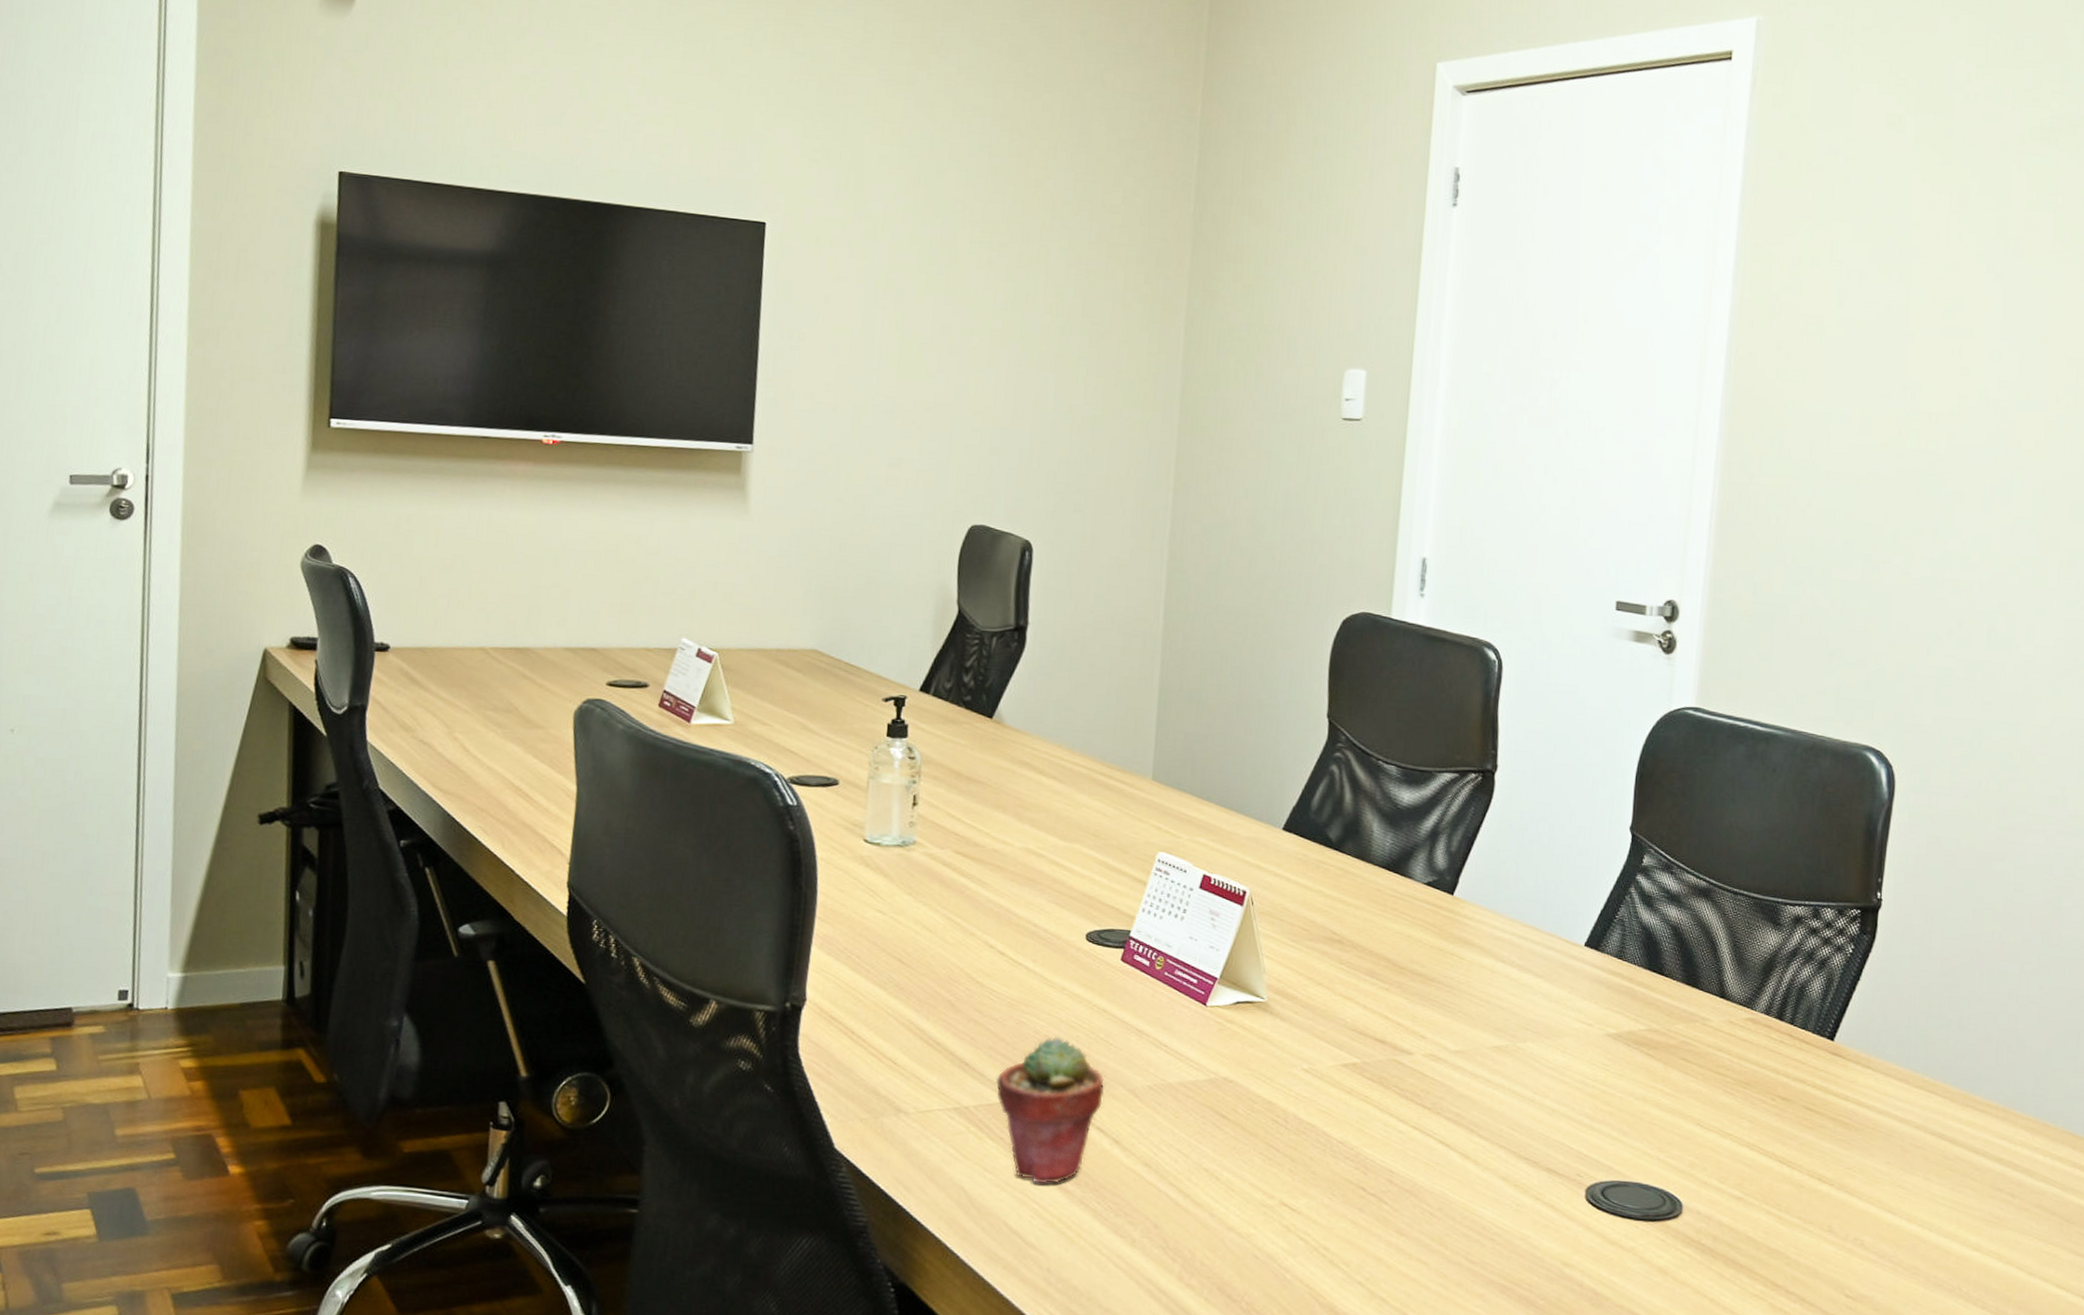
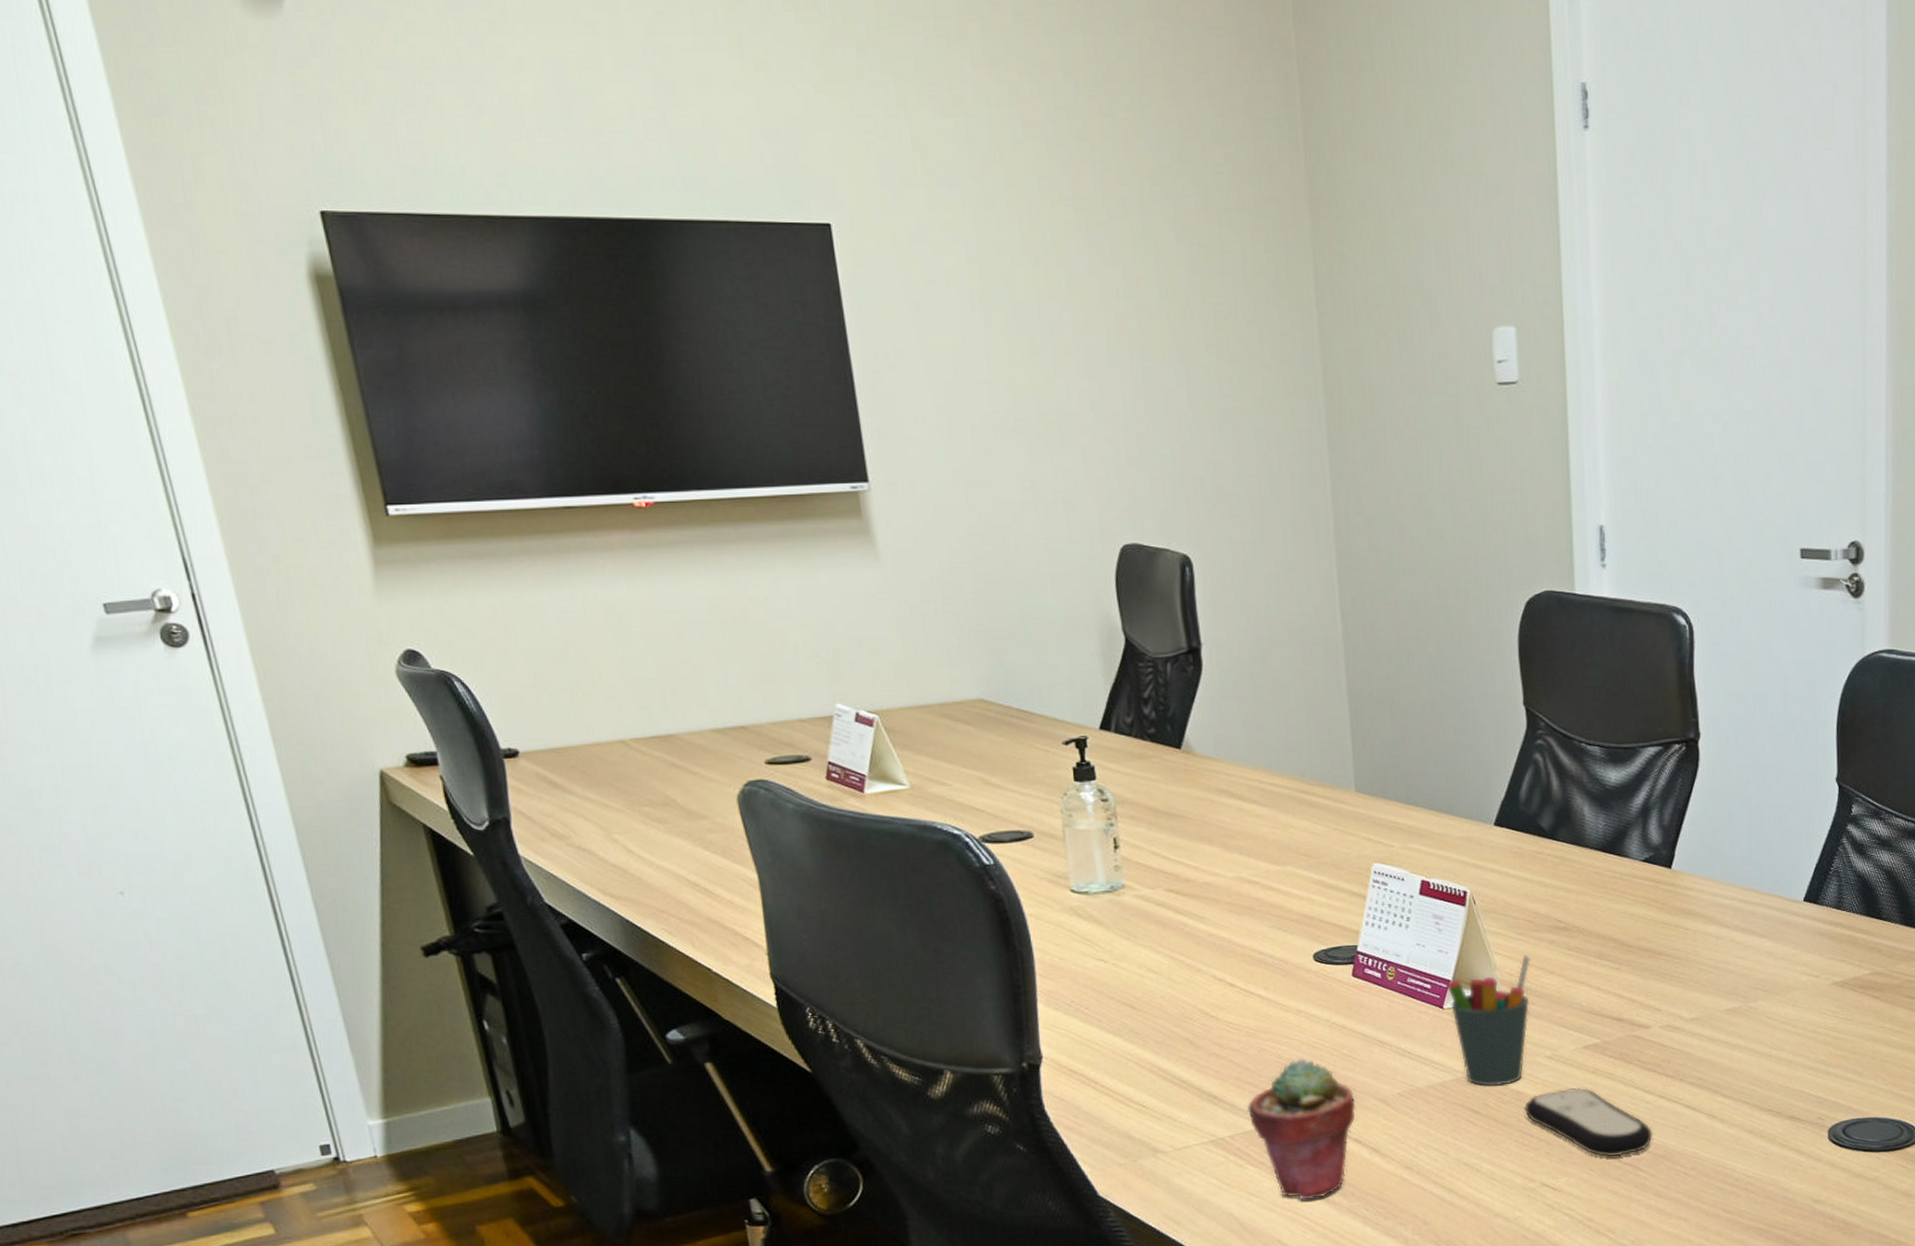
pen holder: none [1212,962,1301,1093] -> present [1446,954,1531,1087]
remote control: none [1273,1105,1403,1185] -> present [1524,1087,1654,1157]

